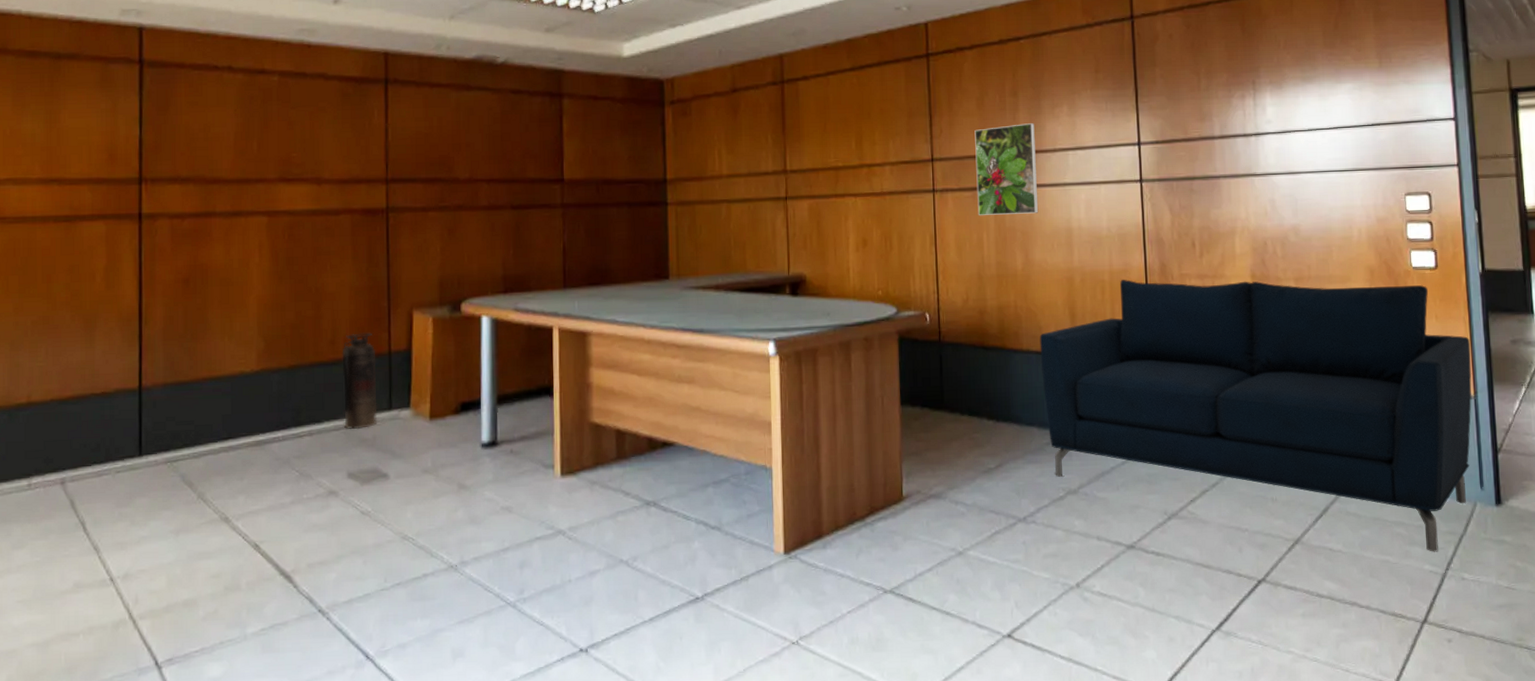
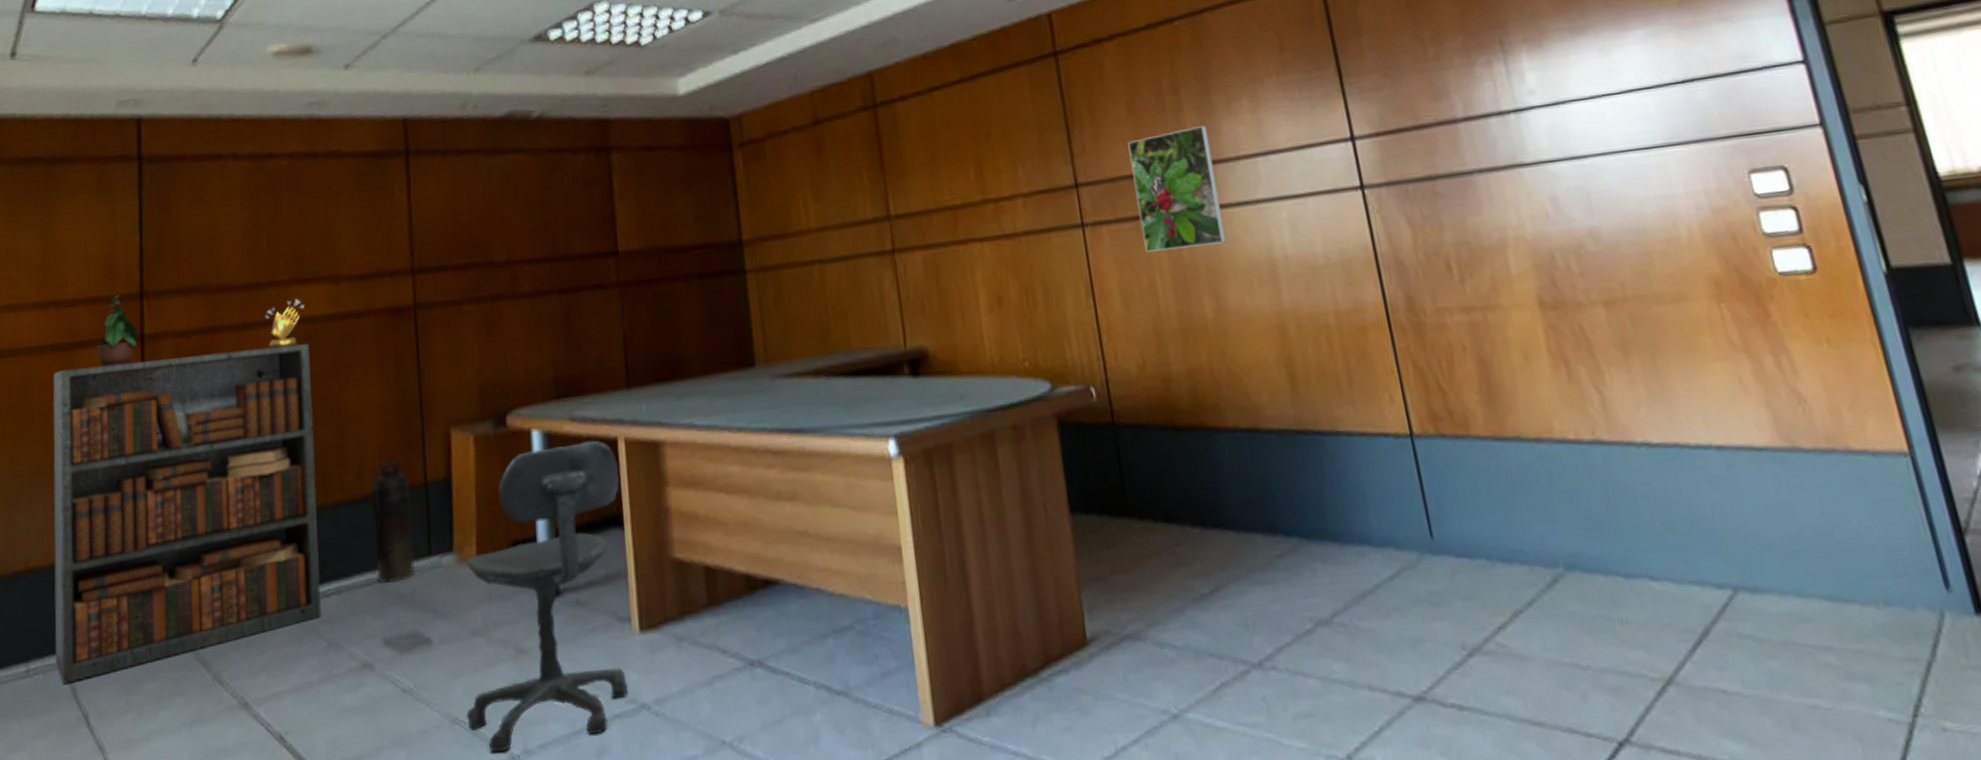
bookcase: none [54,232,295,496] -> present [52,343,322,684]
potted plant: none [97,177,136,238] -> present [97,294,138,367]
award: none [253,195,289,234] -> present [265,299,304,349]
office chair: none [415,327,553,563] -> present [466,440,629,753]
sofa: present [1039,280,1472,552] -> none [1249,297,1927,690]

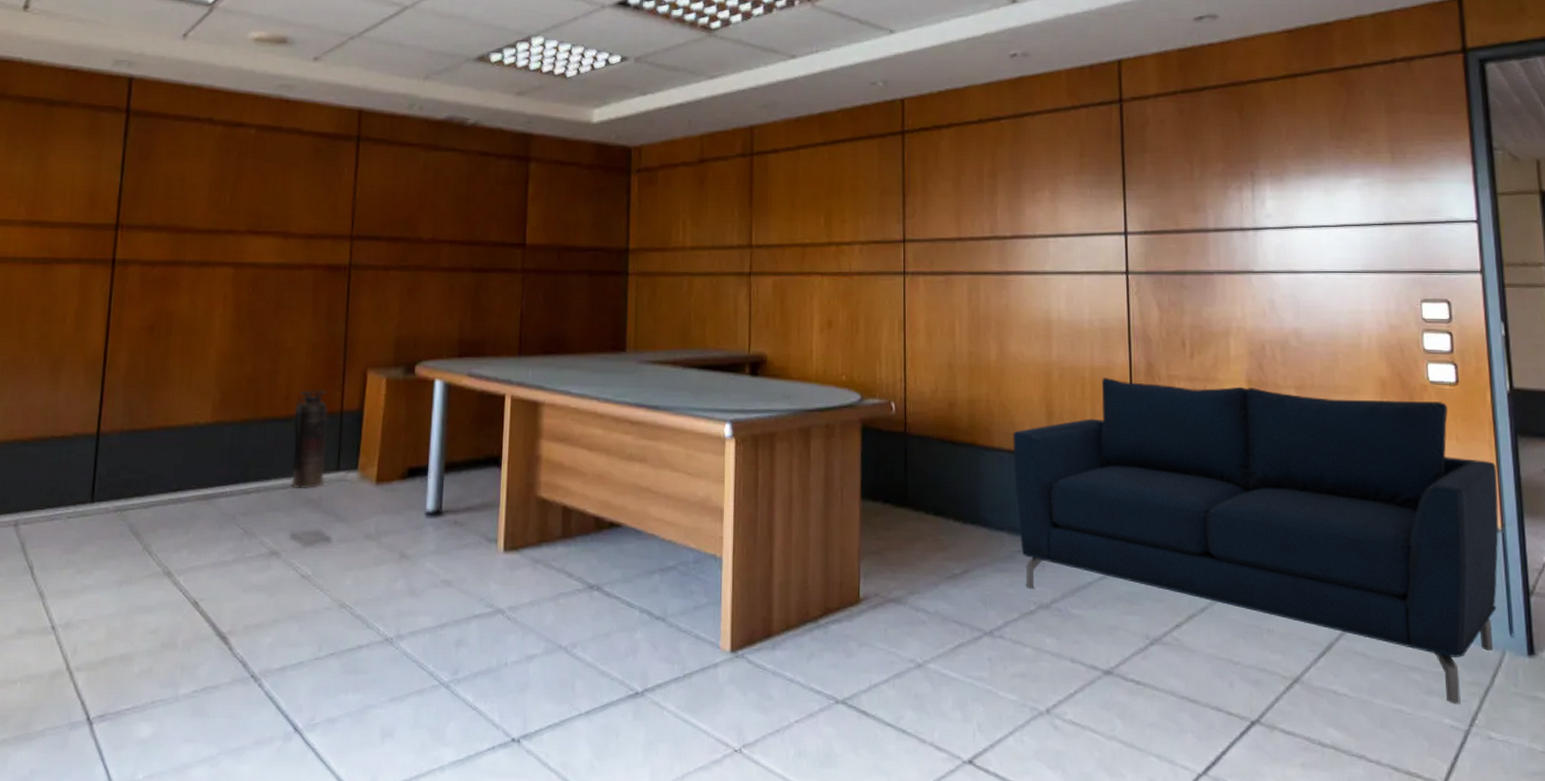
bookcase: present [52,343,322,684] -> none [9,280,257,539]
potted plant: present [97,294,138,367] -> none [73,222,110,282]
award: present [265,299,304,349] -> none [221,247,256,285]
office chair: present [466,440,629,753] -> none [353,394,504,635]
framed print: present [1128,126,1227,252] -> none [950,207,1016,302]
sofa: none [1249,297,1927,690] -> present [1013,378,1499,705]

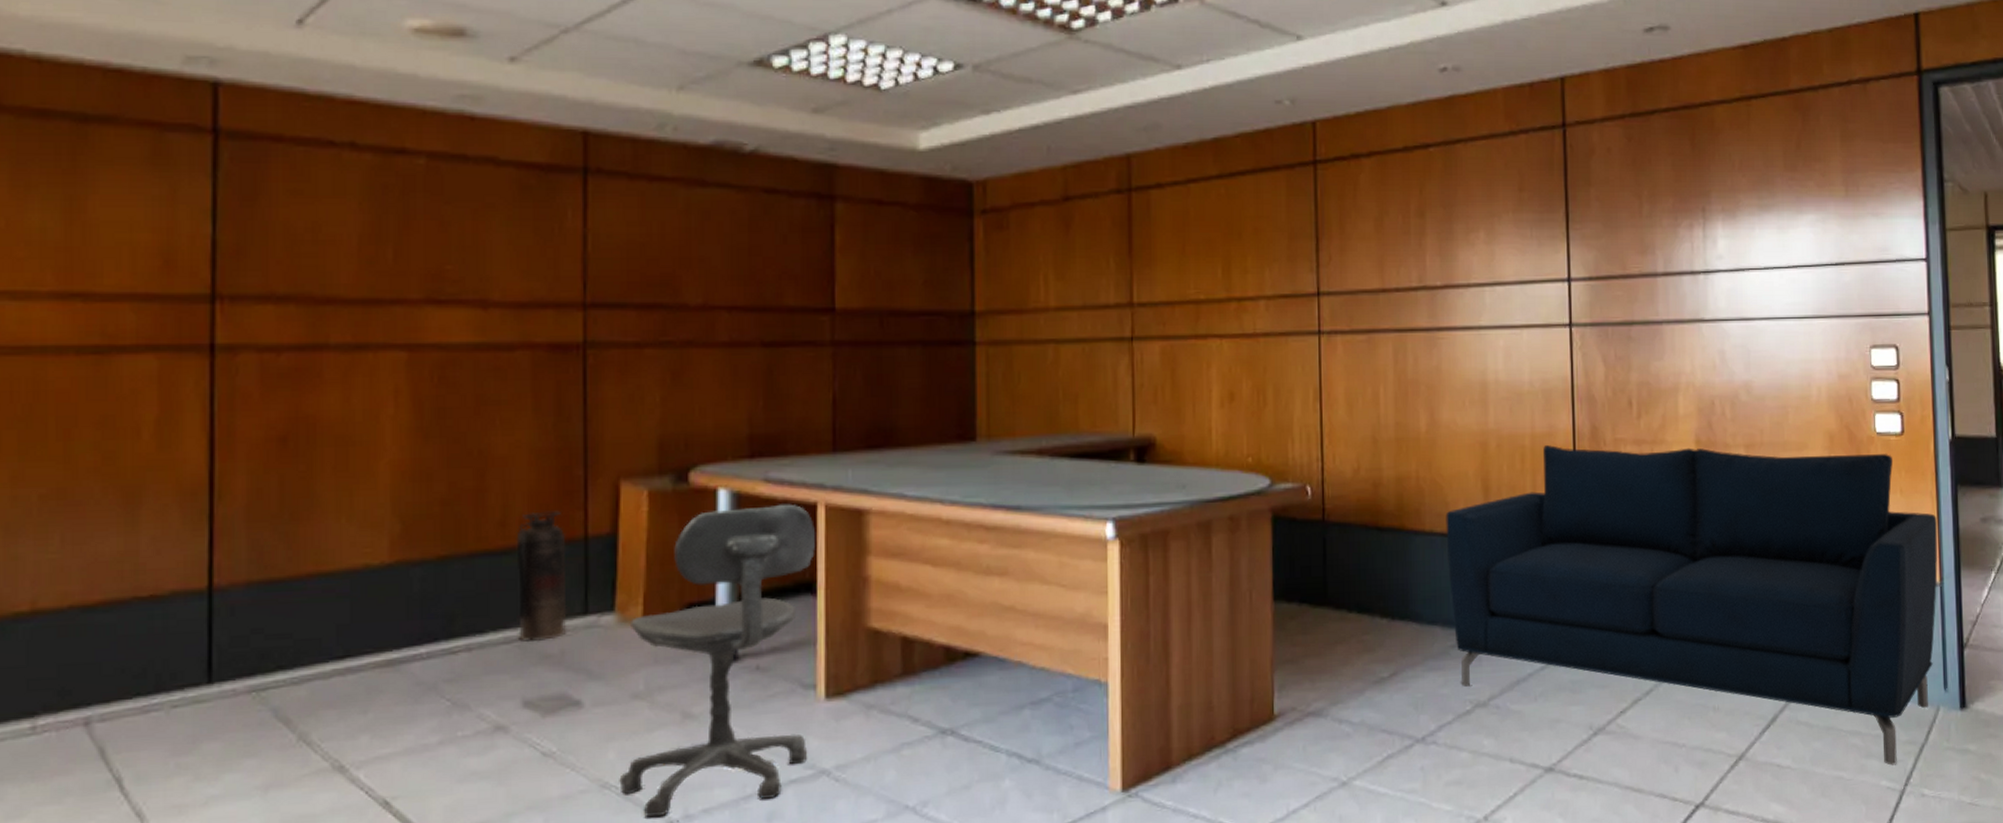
office chair: none [353,394,504,635] -> present [619,504,816,818]

